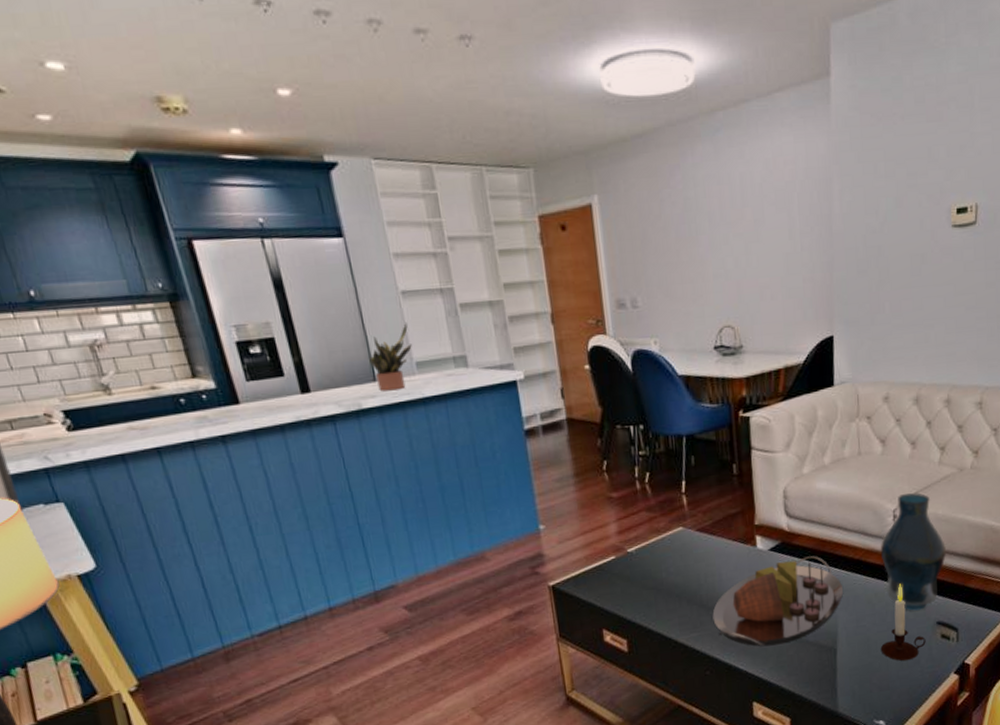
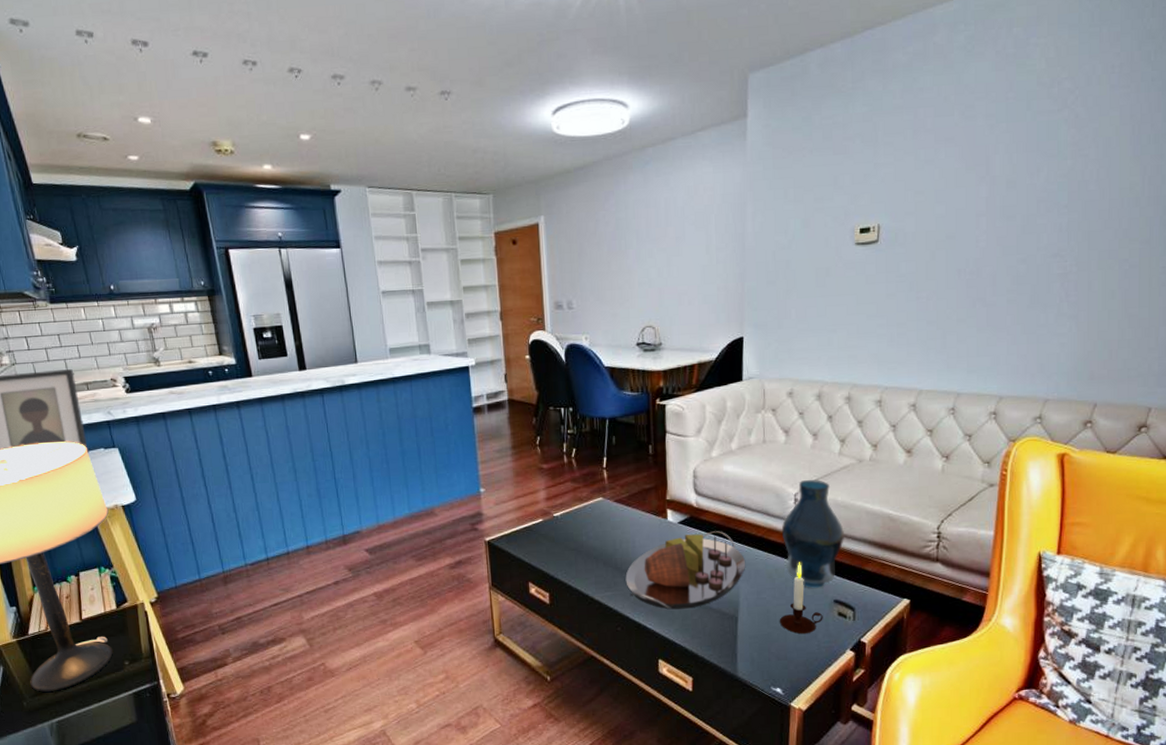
potted plant: present [369,321,412,392] -> none [353,315,387,371]

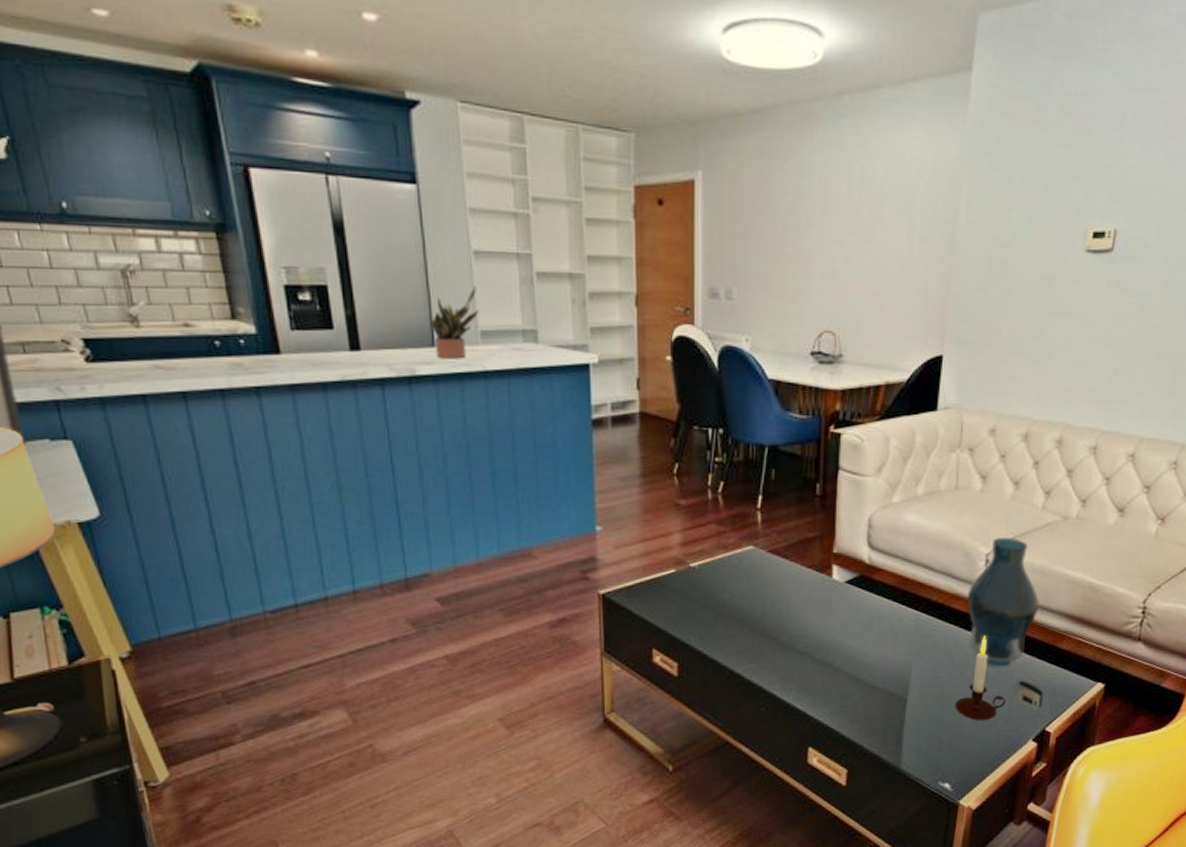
potted plant: none [353,315,387,371] -> present [430,285,478,359]
serving tray: present [625,531,745,610] -> none [775,594,921,688]

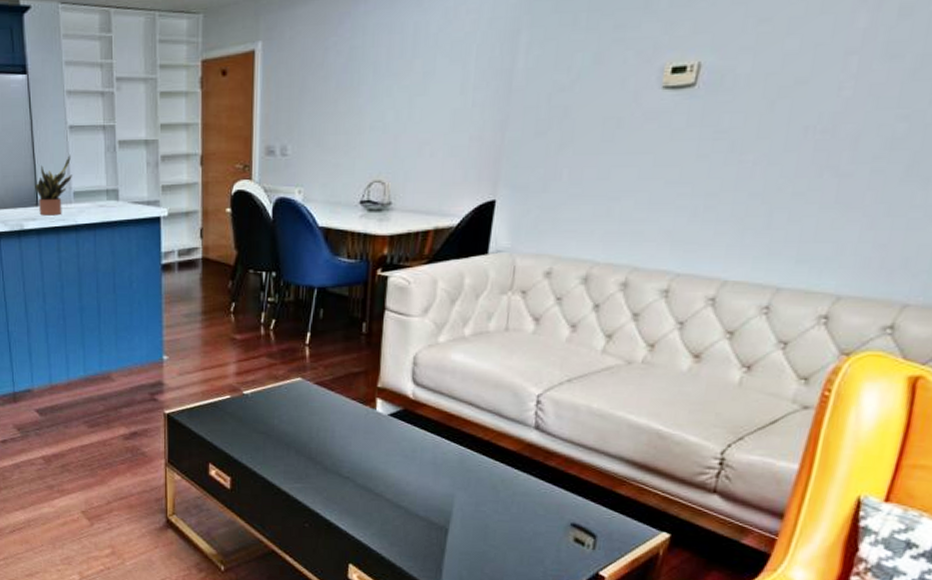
candle: present [954,635,1006,721] -> none [498,475,555,558]
vase: present [966,538,1040,667] -> none [514,380,597,507]

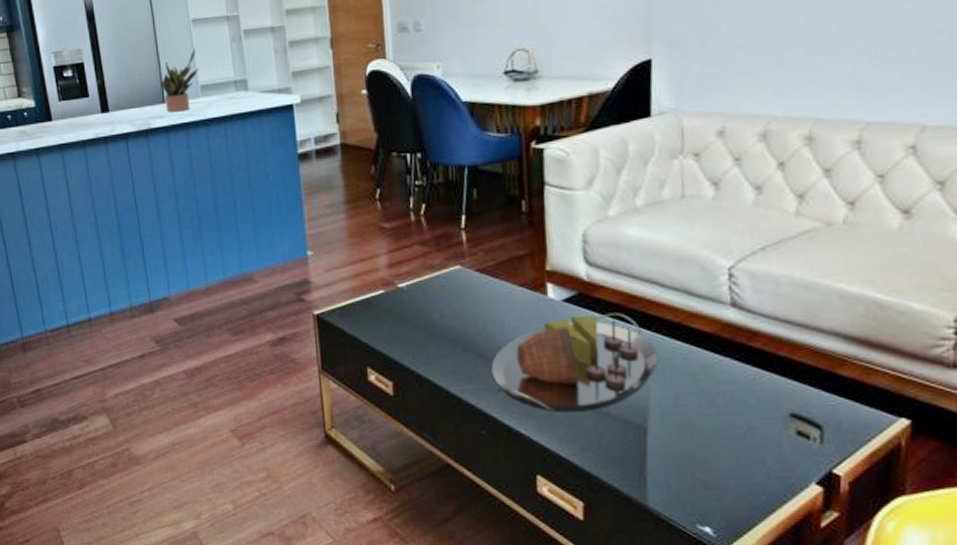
serving tray: none [319,428,465,513] -> present [491,313,657,413]

